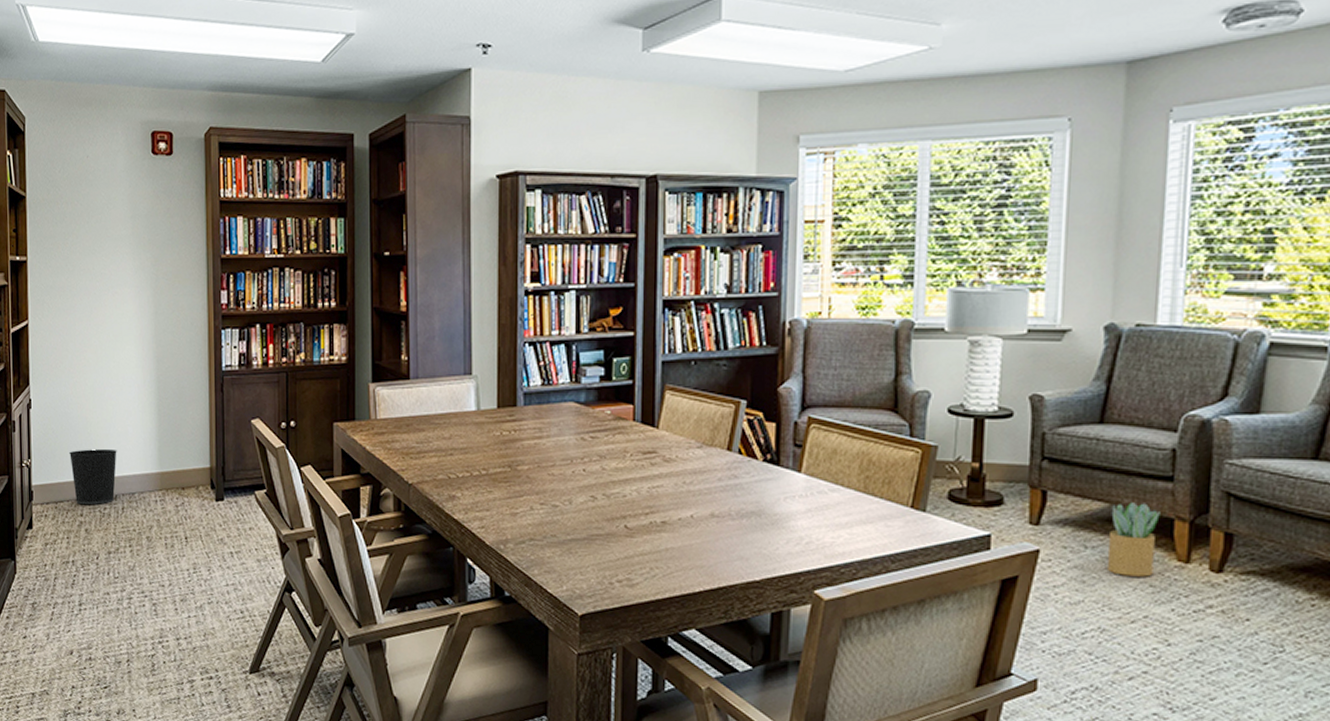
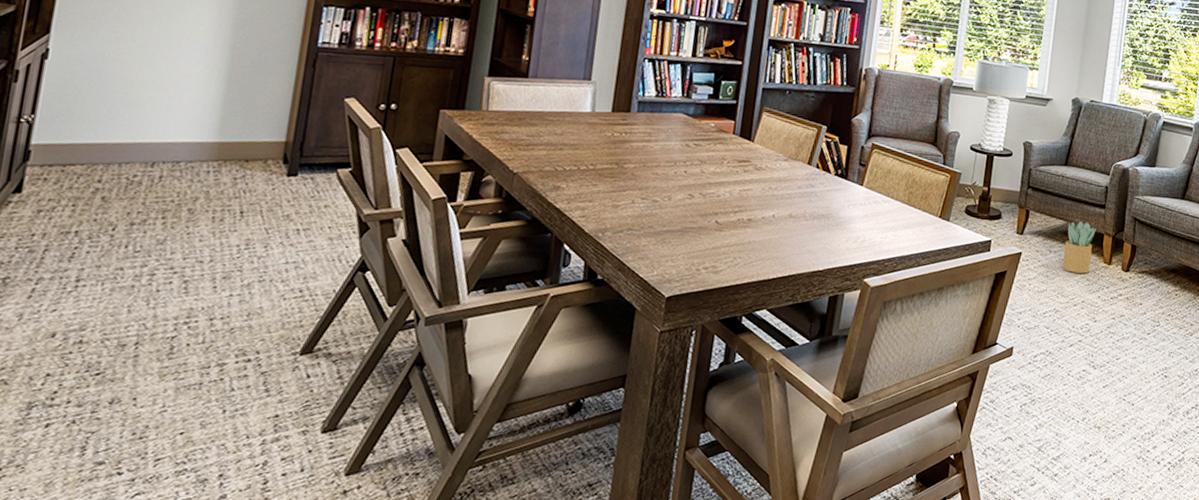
wastebasket: present [68,448,117,505] -> none [93,110,164,171]

